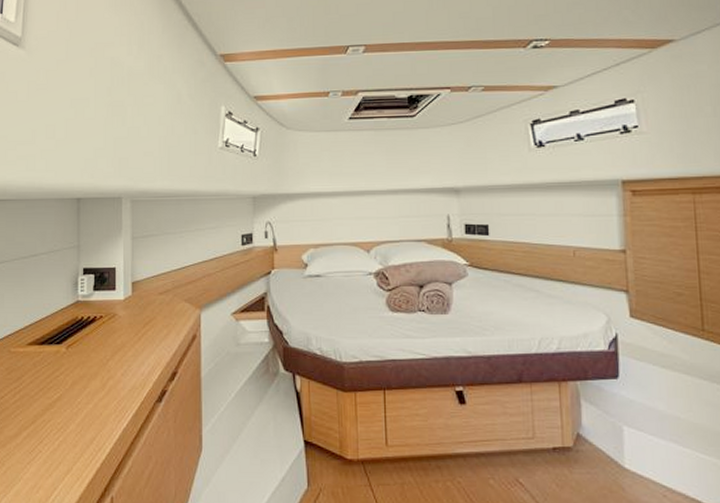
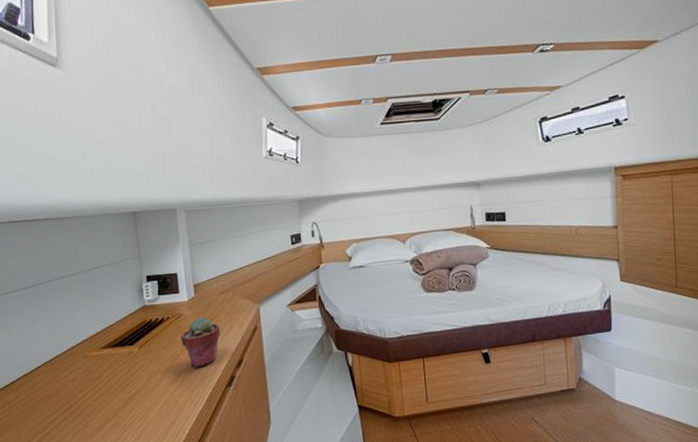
potted succulent: none [111,319,155,377] -> present [180,317,220,368]

